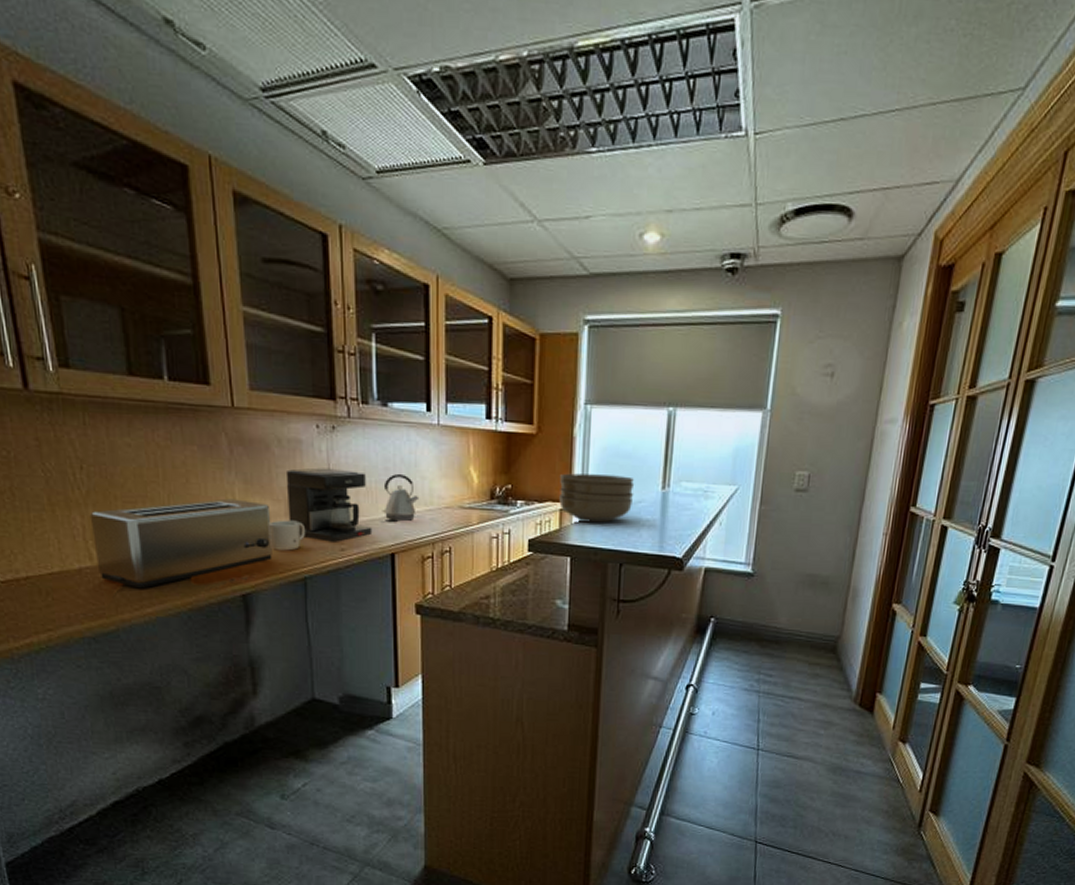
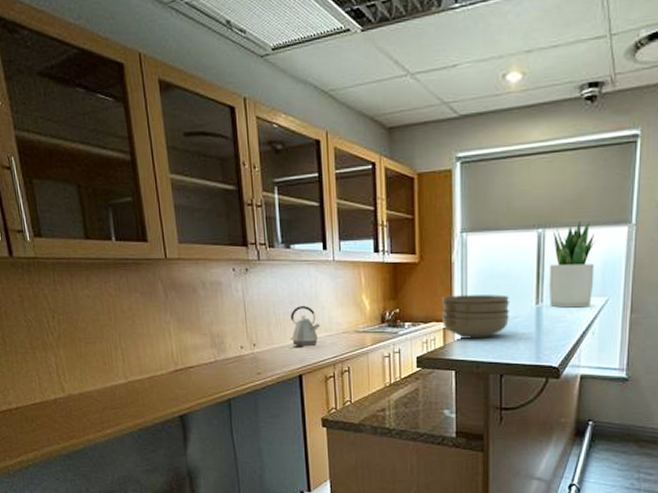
toaster: present [89,498,272,589] -> none [61,335,203,414]
mug: present [270,520,306,551] -> none [199,351,229,377]
coffee maker: present [285,467,373,544] -> none [210,304,283,369]
planter: none [676,401,728,496] -> present [548,220,595,308]

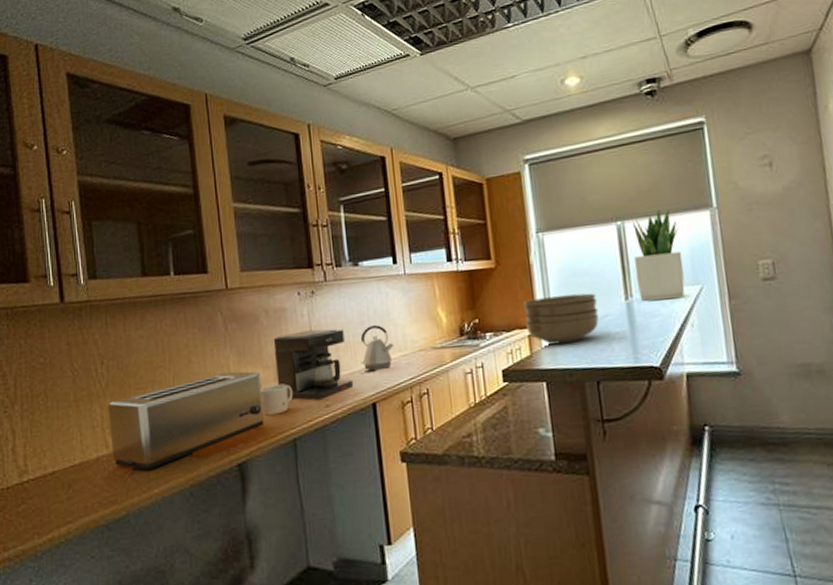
toaster: none [61,335,203,414] -> present [107,371,265,471]
mug: none [199,351,229,377] -> present [261,383,294,416]
coffee maker: none [210,304,283,369] -> present [273,329,354,401]

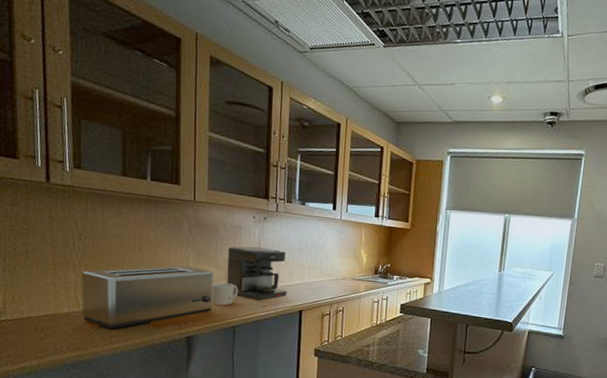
kettle: present [360,324,394,372] -> none [295,252,323,288]
bowl: present [522,293,599,345] -> none [424,257,479,295]
planter: present [633,209,685,302] -> none [509,212,547,278]

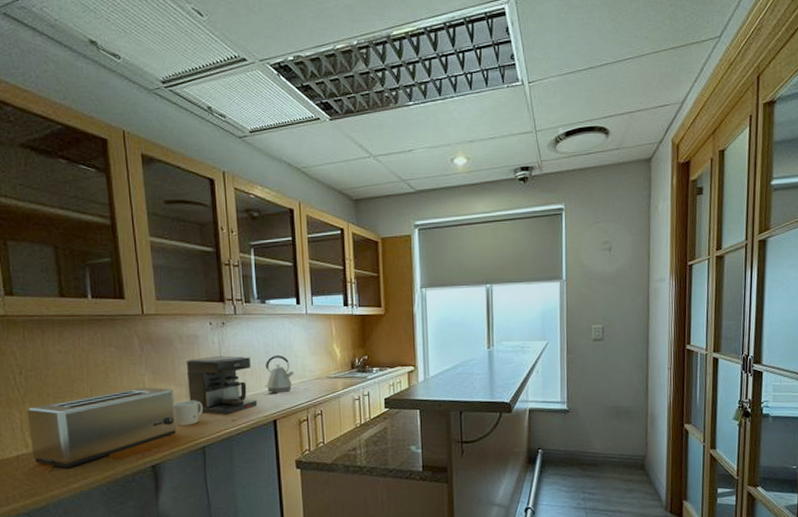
kettle: none [295,252,323,288] -> present [264,354,295,394]

